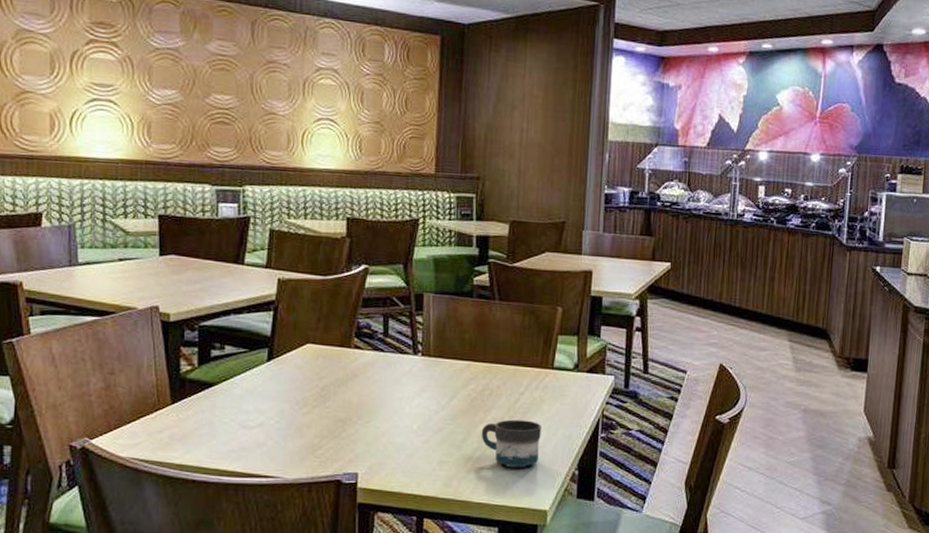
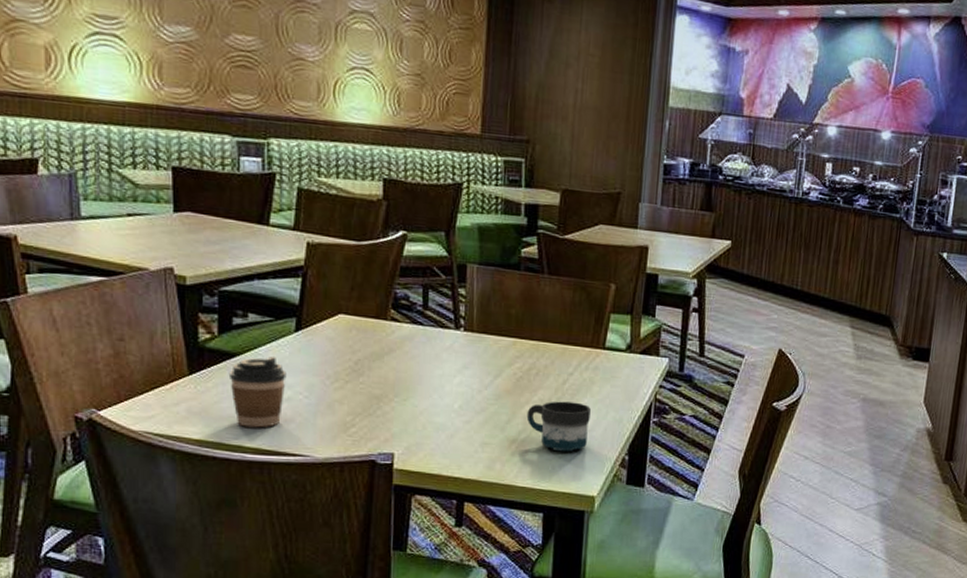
coffee cup: none [207,385,259,452] -> present [228,357,287,428]

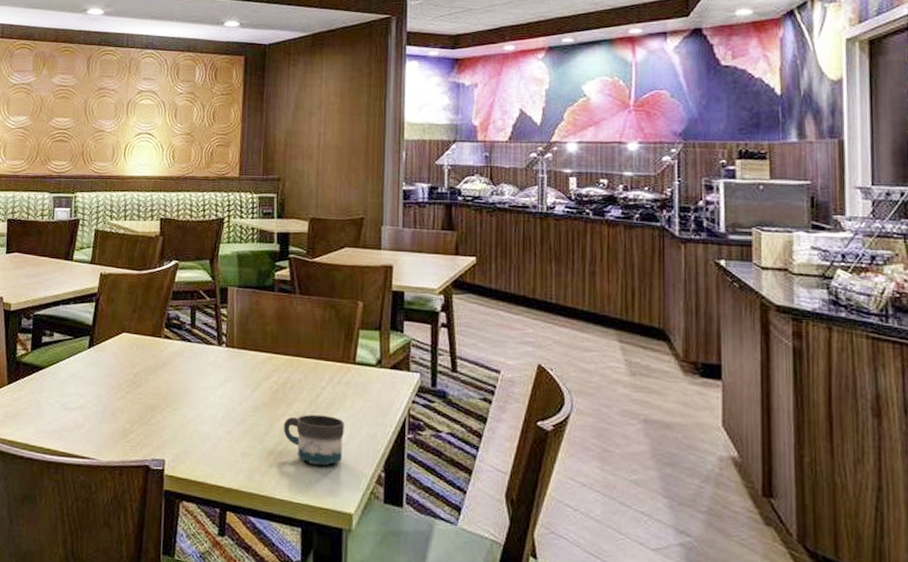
coffee cup: present [228,357,287,428] -> none [36,370,80,432]

